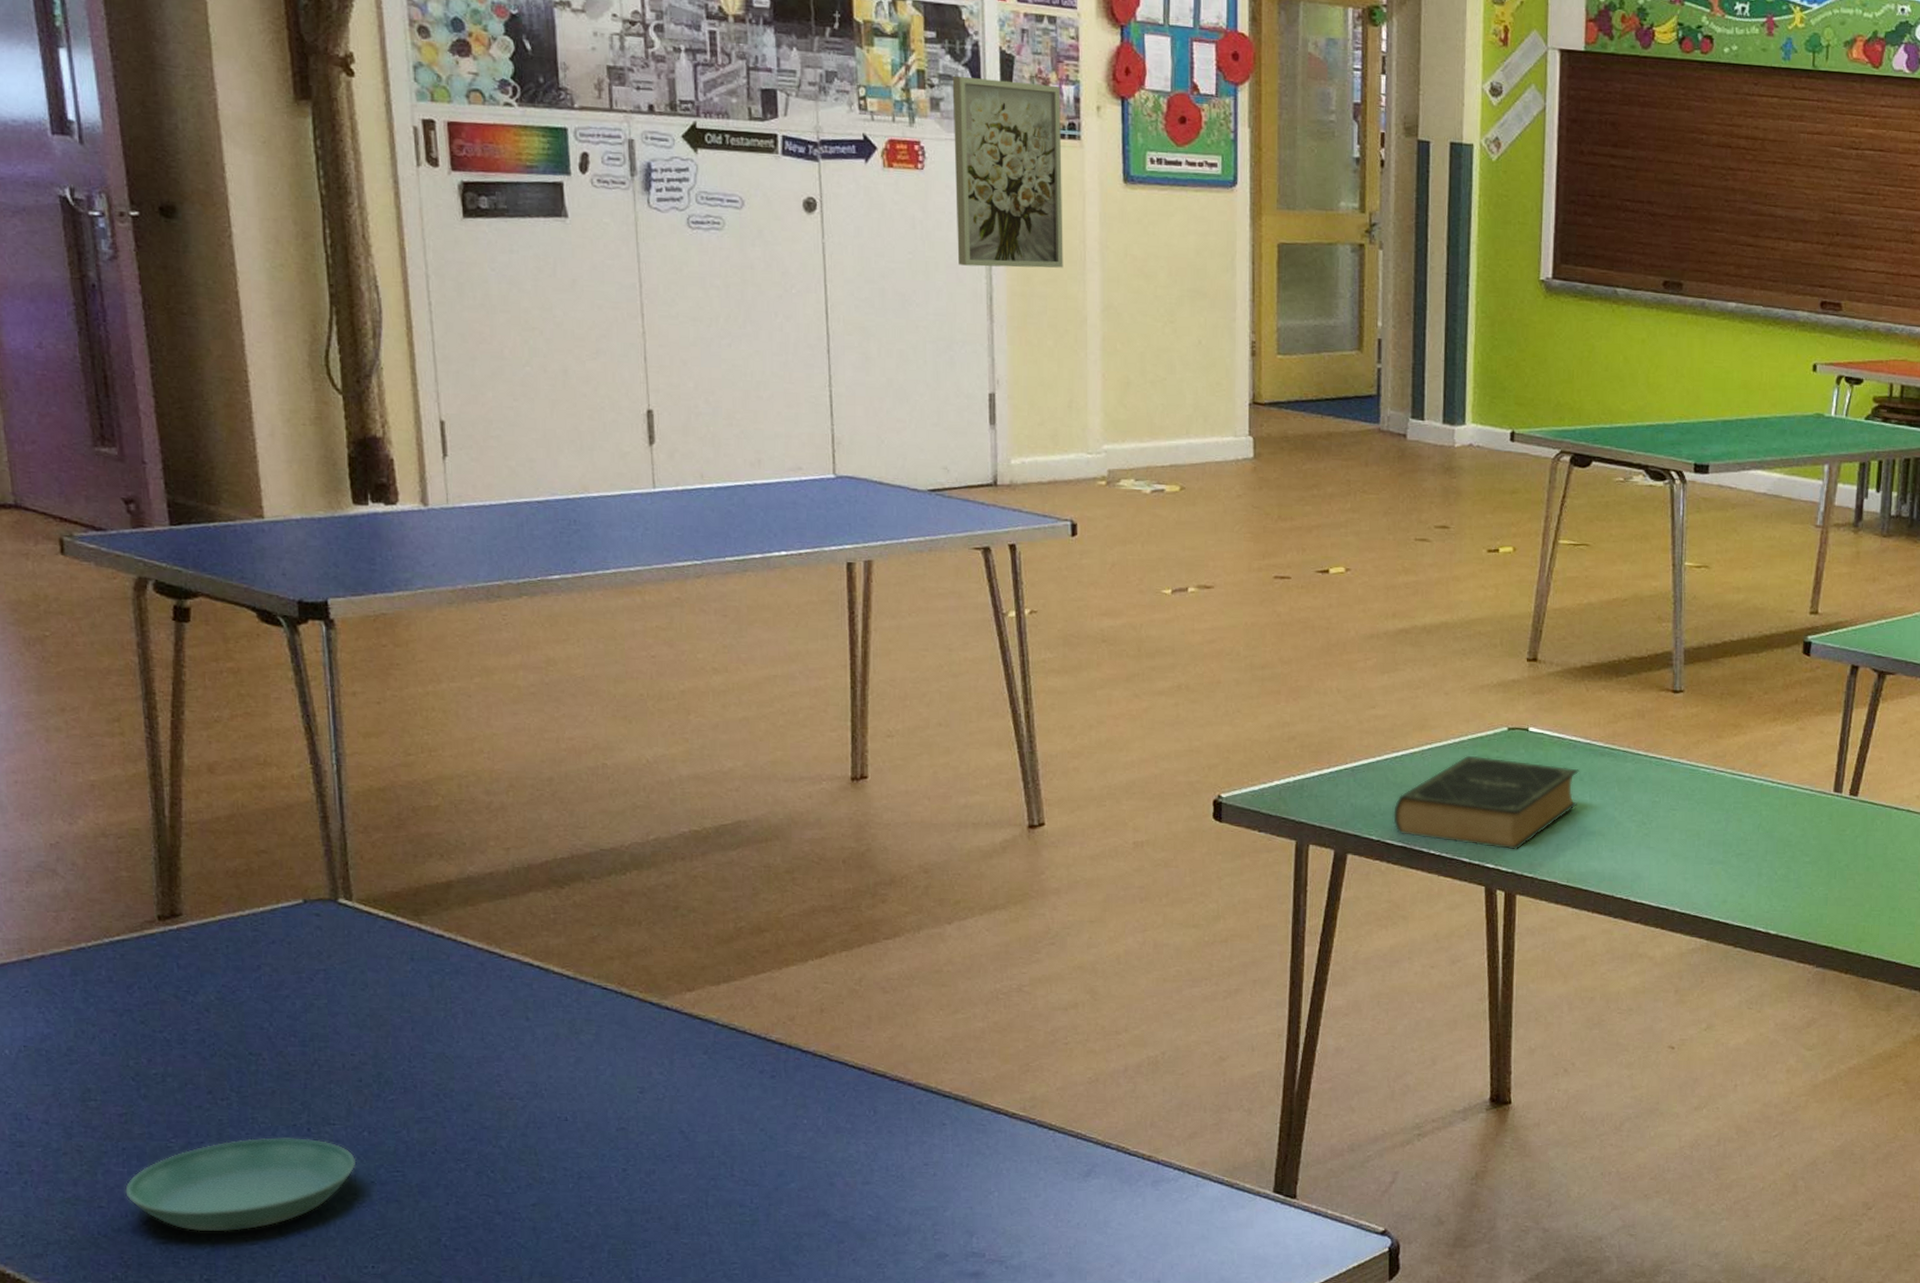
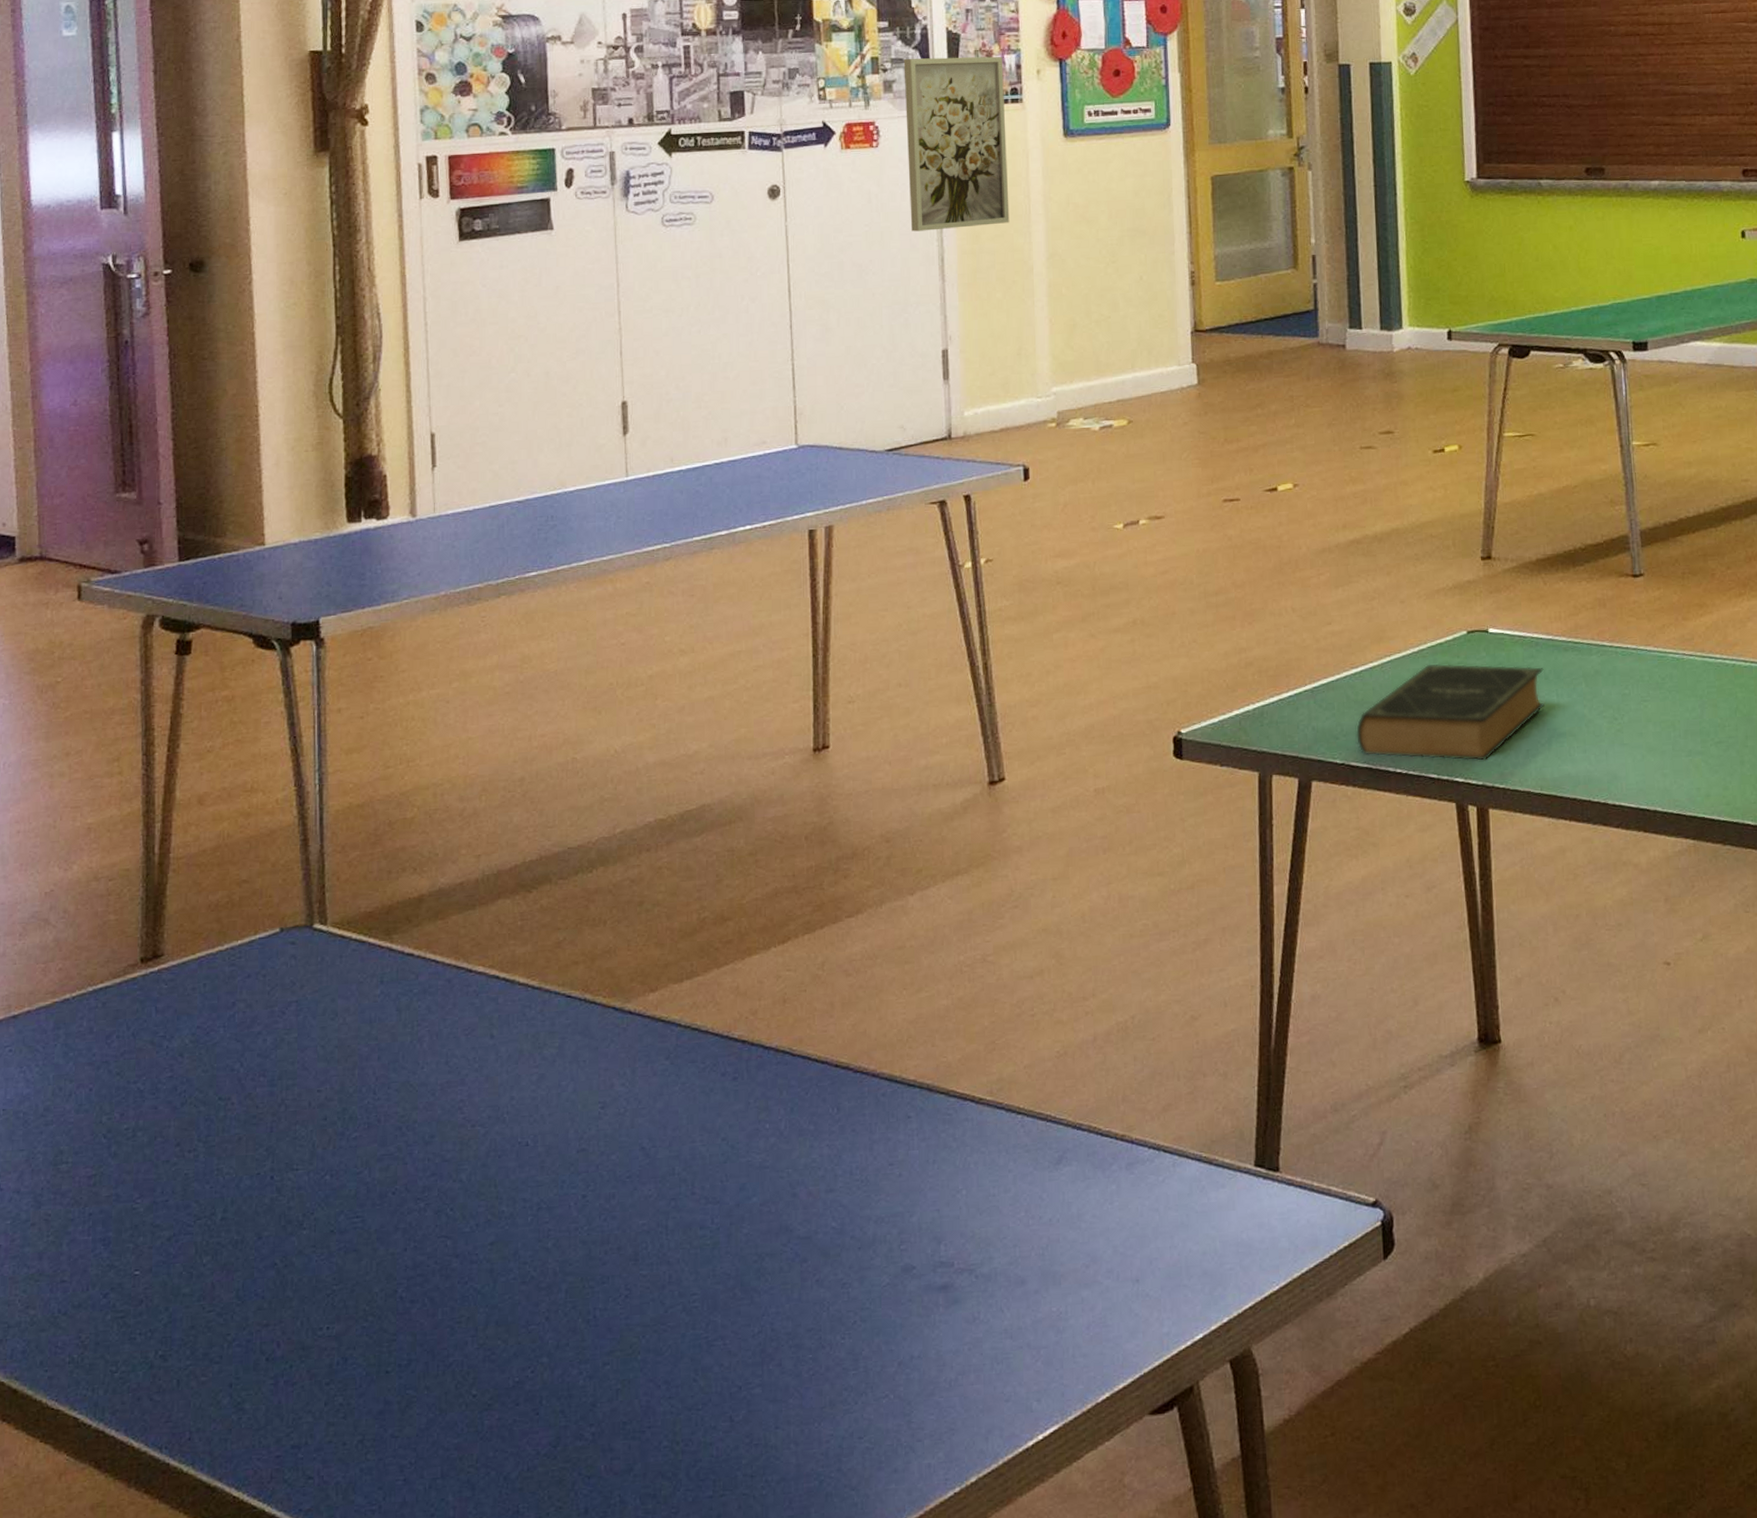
saucer: present [125,1137,357,1232] -> none [88,1187,317,1302]

